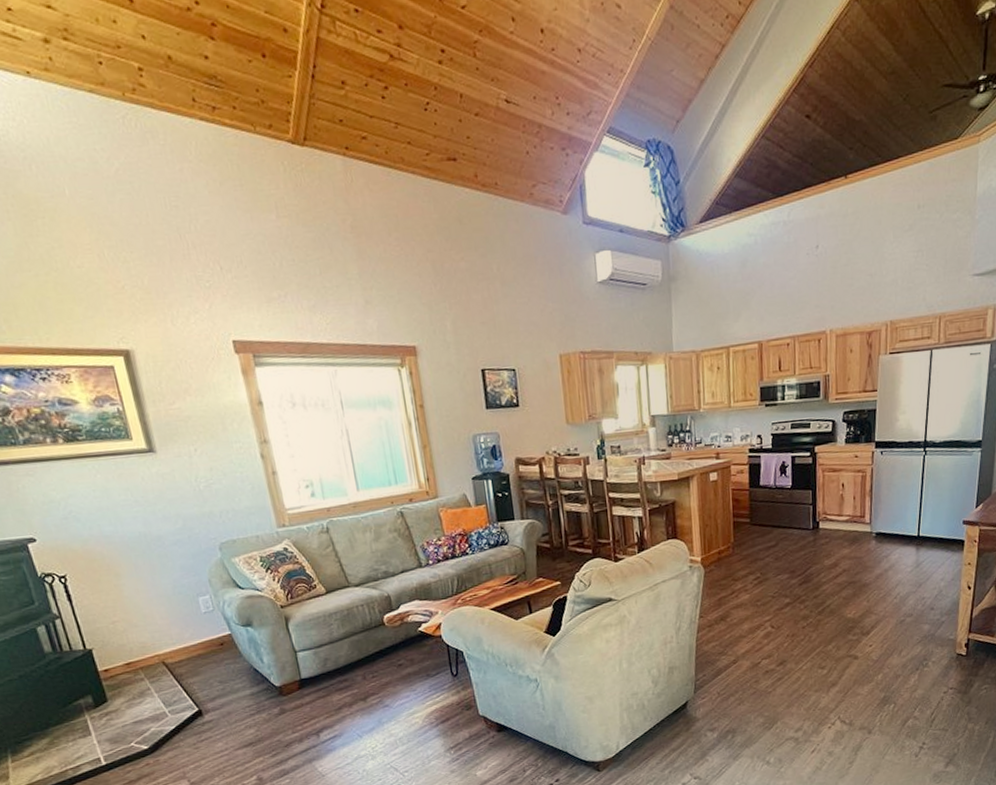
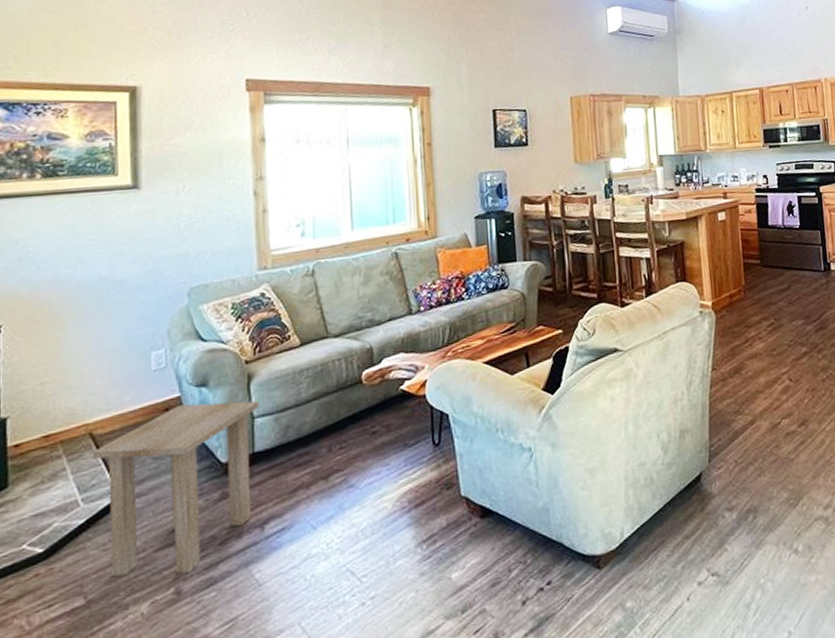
side table: none [168,638,308,767] -> present [92,400,259,577]

